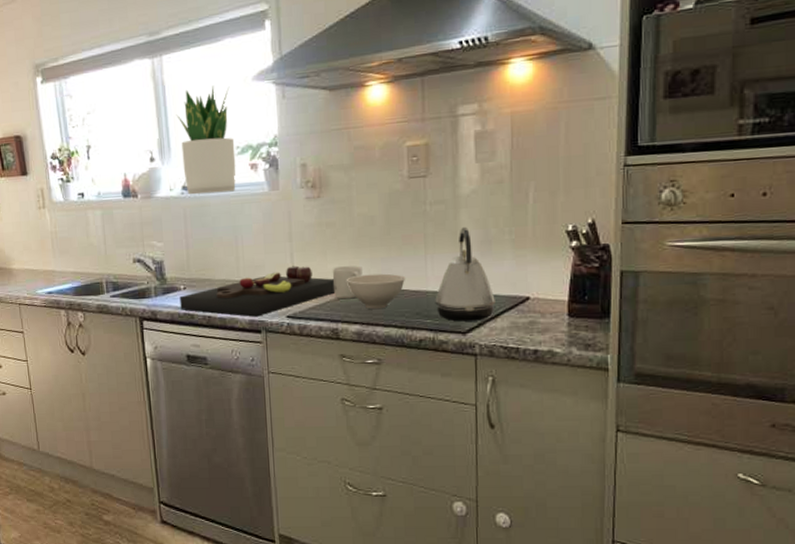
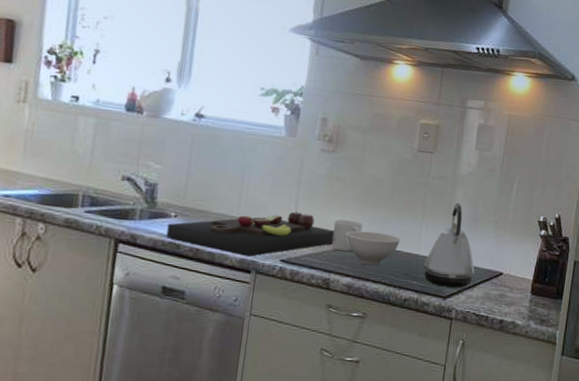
planter: present [176,85,236,195] -> none [200,22,266,130]

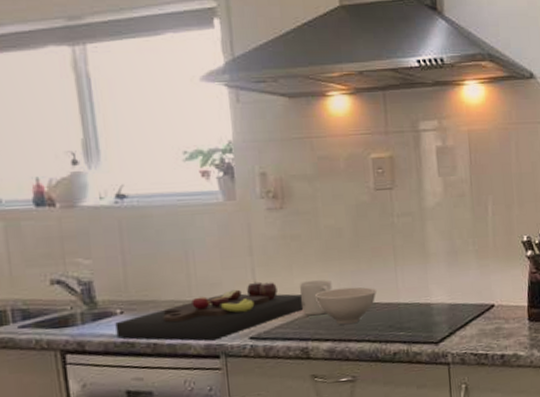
kettle: present [423,202,475,288] -> none [407,238,464,332]

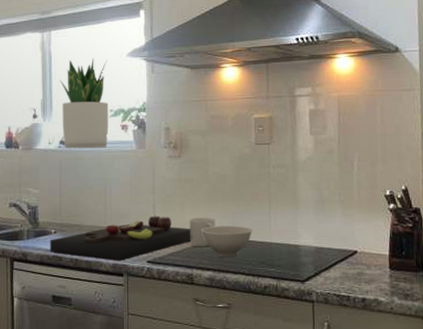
planter: none [106,82,185,205] -> present [59,58,109,149]

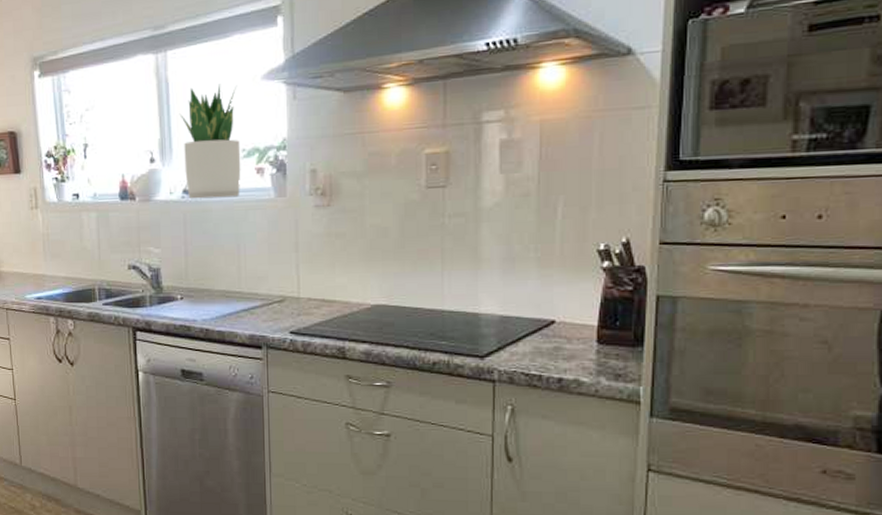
cutting board: present [50,215,192,261] -> none [176,278,343,331]
mug: present [189,218,216,248] -> none [340,280,373,316]
bowl: present [202,225,253,258] -> none [356,289,421,328]

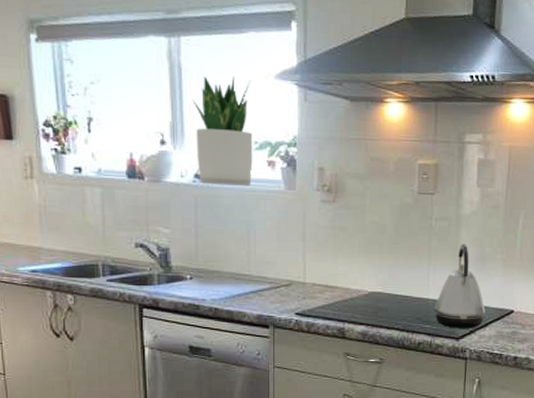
kettle: none [451,242,517,344] -> present [434,243,486,328]

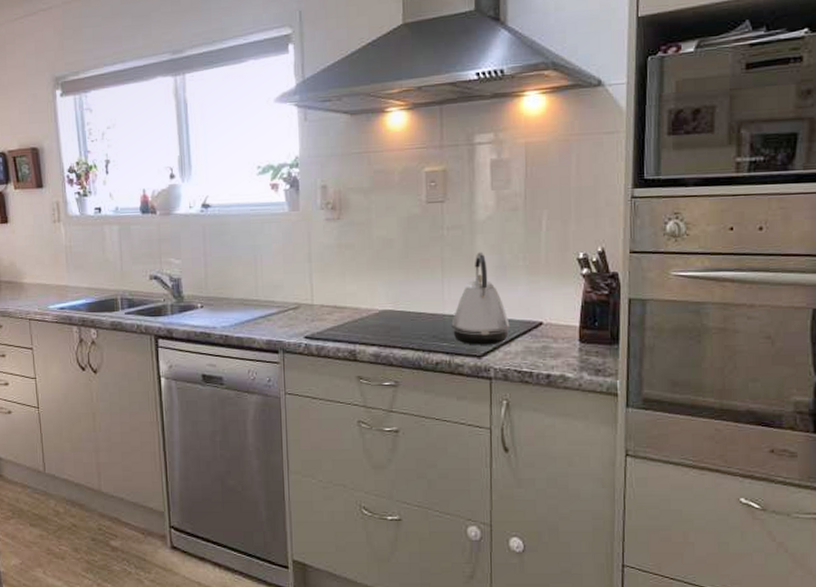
planter: present [192,76,253,186] -> none [197,105,257,213]

